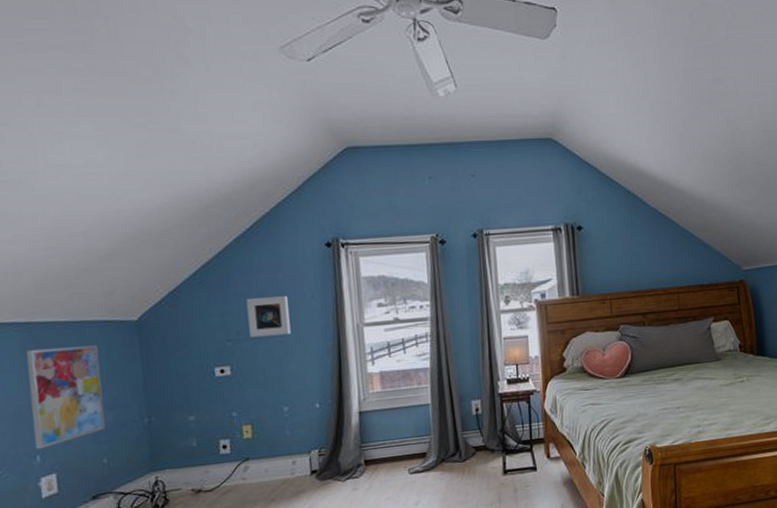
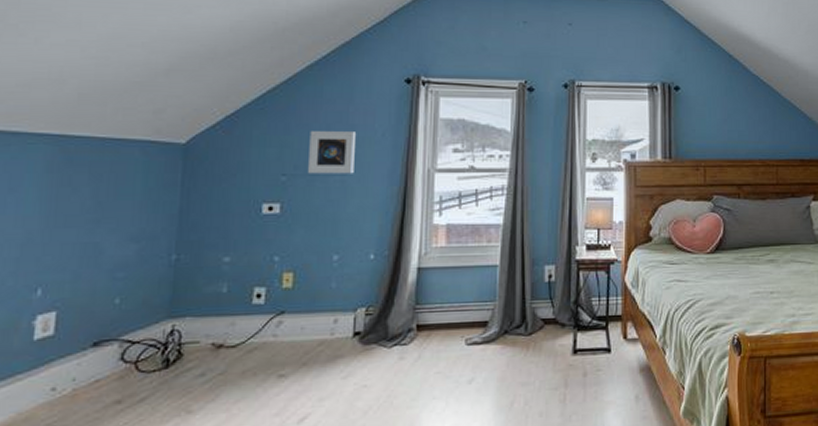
wall art: present [25,345,105,449] -> none [38,165,134,281]

